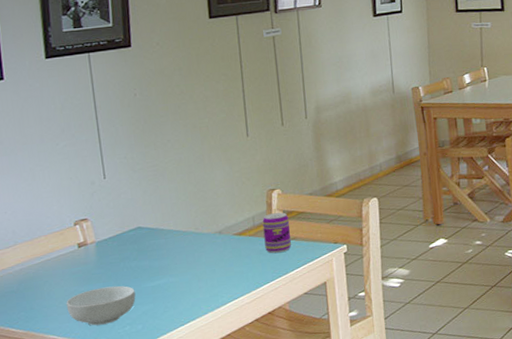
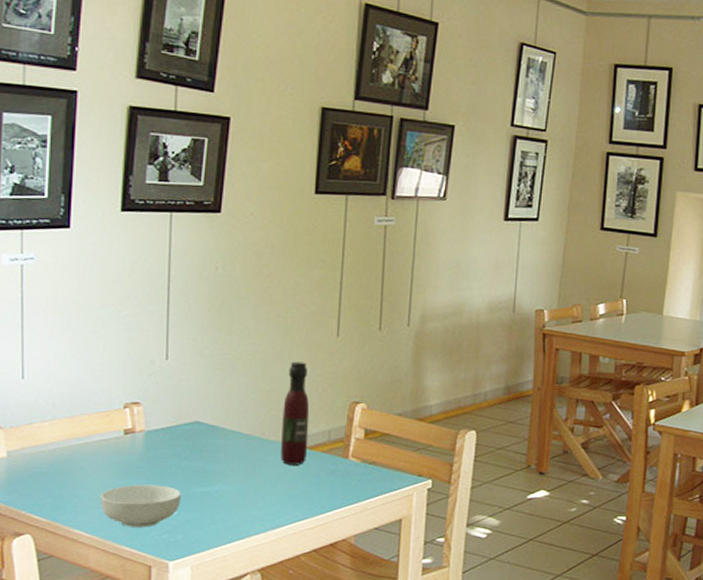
wine bottle: none [210,162,237,252] -> present [281,361,310,465]
beverage can: present [262,212,291,253] -> none [338,430,371,476]

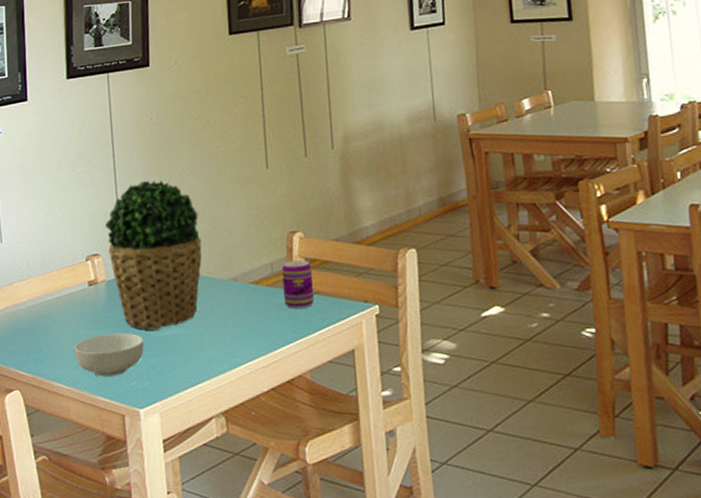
potted plant: none [151,333,259,485] -> present [105,180,202,330]
wine bottle: present [281,361,310,465] -> none [225,197,253,302]
beverage can: none [338,430,371,476] -> present [281,260,314,309]

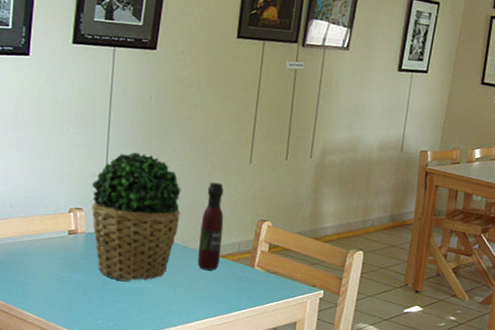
cereal bowl: present [74,333,144,377] -> none [46,277,114,314]
wine bottle: none [225,197,253,302] -> present [197,182,224,271]
beverage can: present [281,260,314,309] -> none [245,243,274,284]

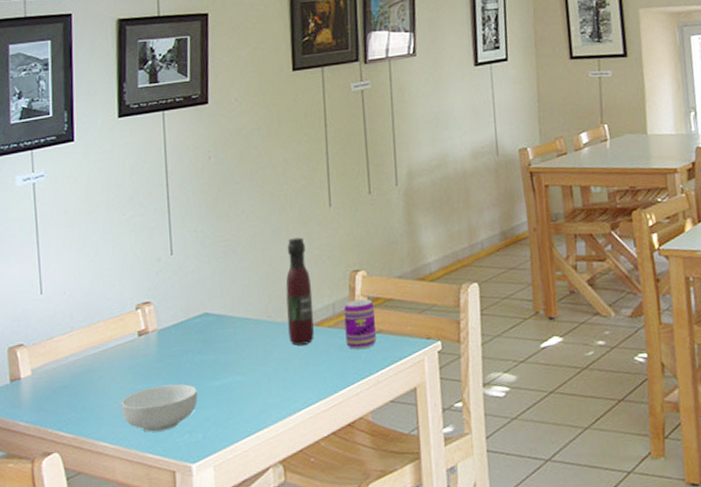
cereal bowl: none [46,277,114,314] -> present [121,384,198,432]
potted plant: present [91,152,182,281] -> none [158,222,261,380]
beverage can: none [245,243,274,284] -> present [343,299,376,349]

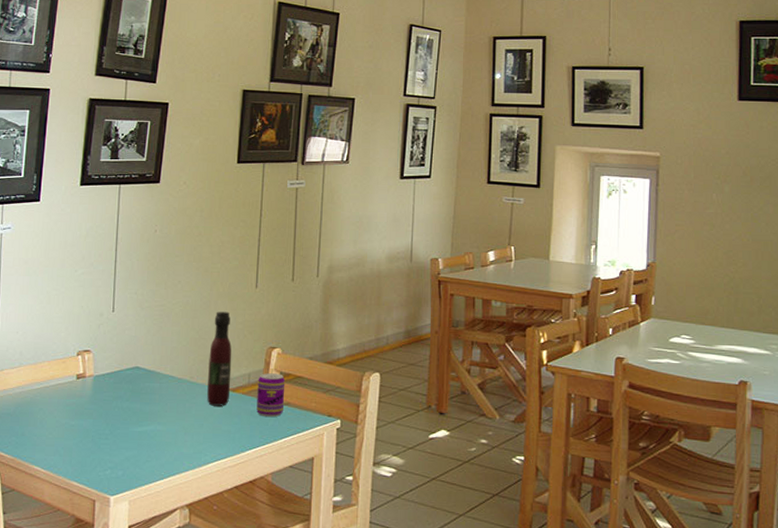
cereal bowl: present [121,384,198,432] -> none [55,424,122,464]

